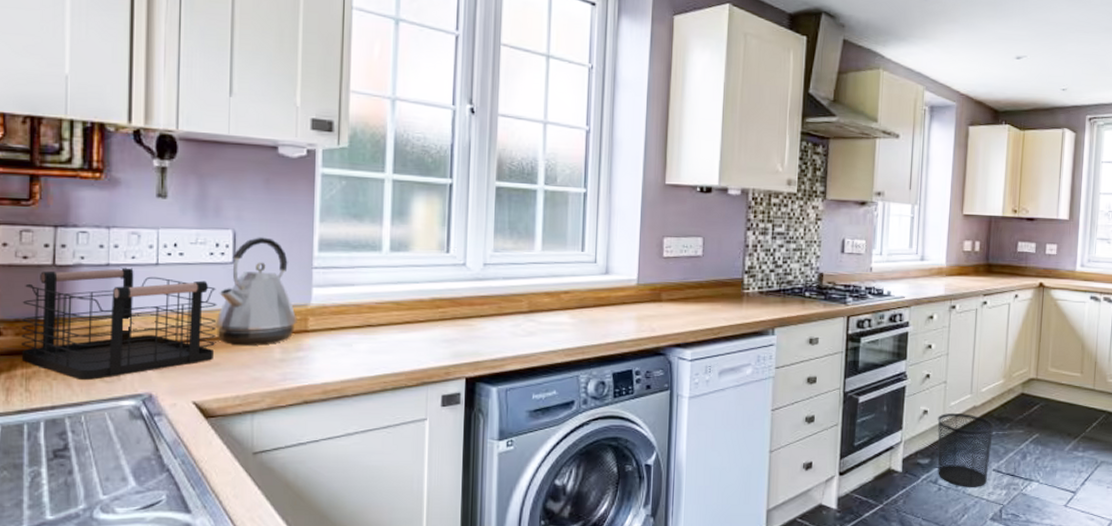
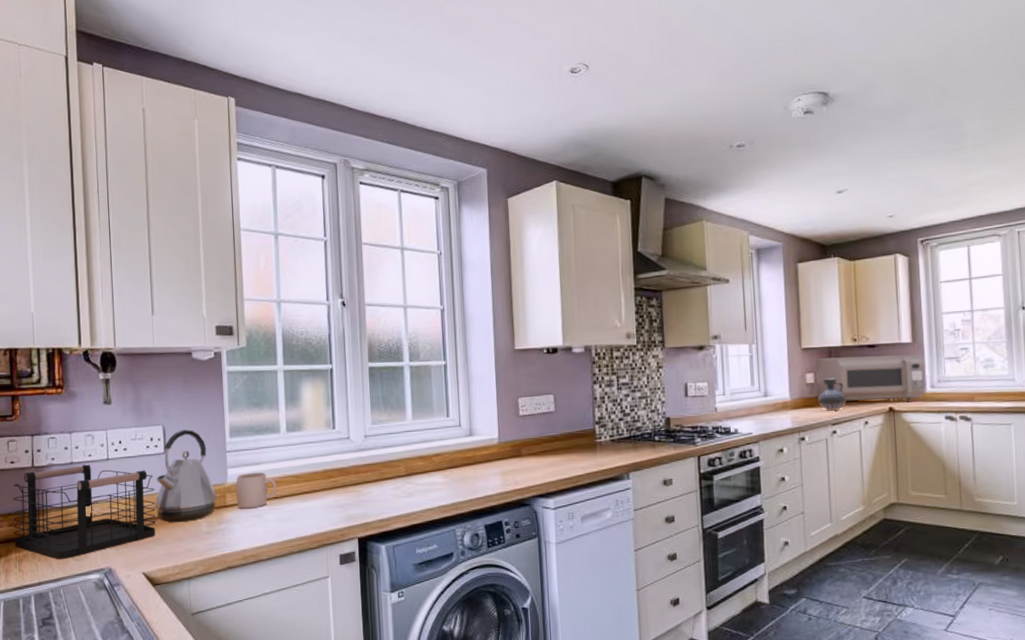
mug: none [320,294,372,336] -> present [235,472,277,509]
waste bin: present [937,413,994,487] -> none [799,542,859,616]
microwave: none [973,226,1077,279] -> present [815,354,926,402]
ceramic jug: none [973,247,1000,281] -> present [818,378,847,411]

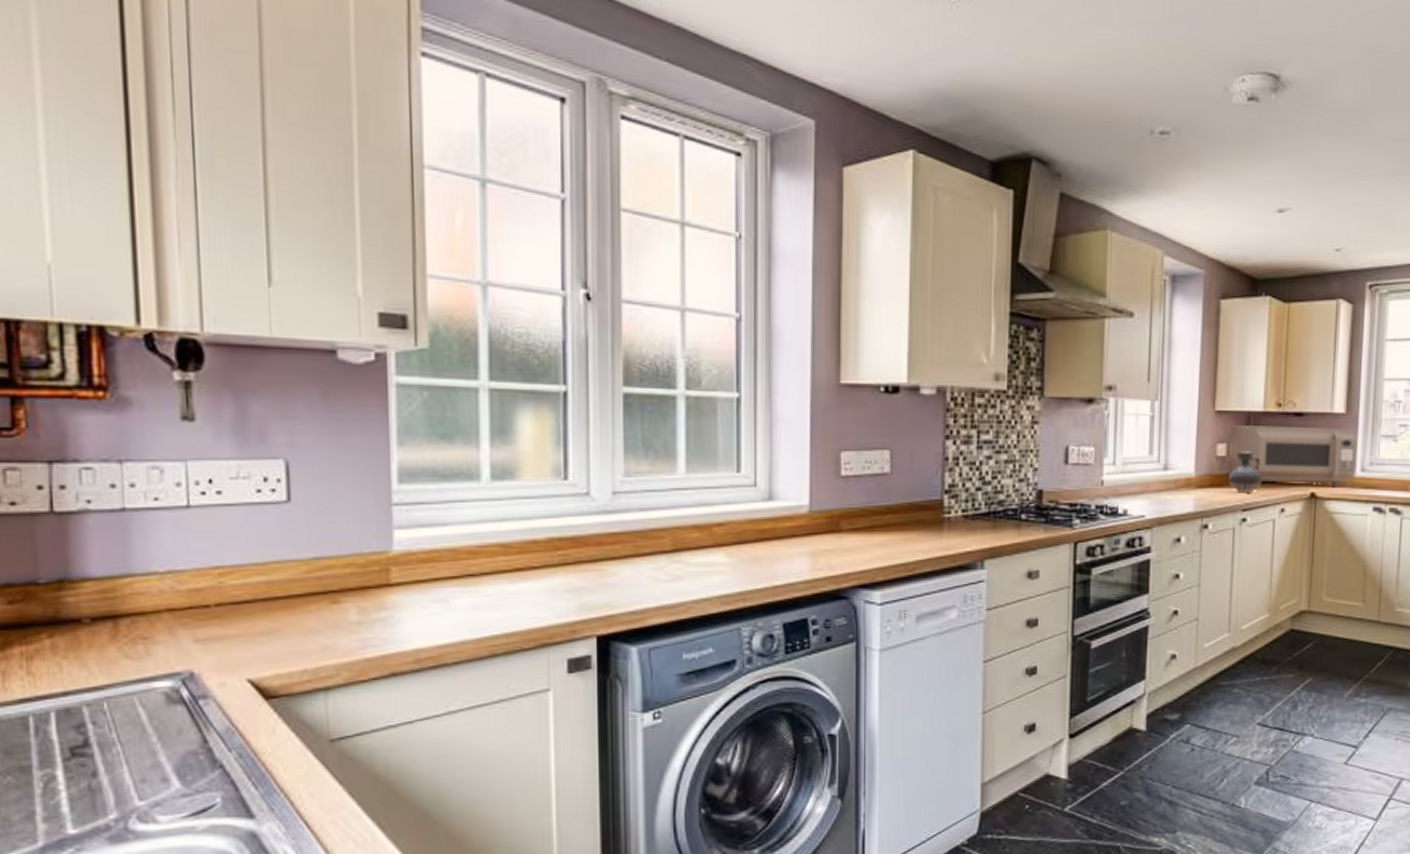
dish rack: present [12,464,156,560] -> none [13,512,271,659]
kettle: present [154,429,218,522] -> none [268,467,377,606]
mug: present [235,472,277,509] -> none [406,536,473,590]

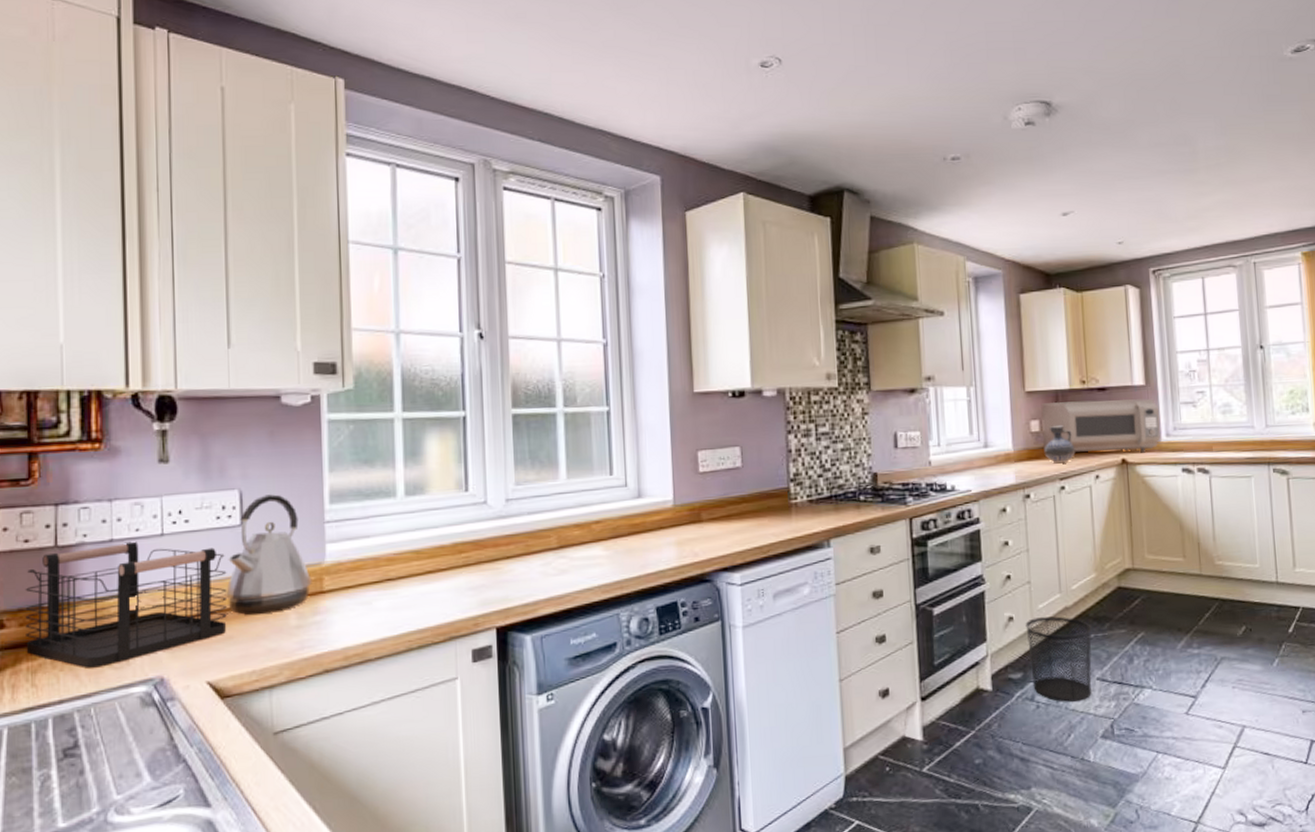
dish rack: none [13,512,271,659] -> present [25,541,227,670]
kettle: none [268,467,377,606] -> present [225,494,312,615]
waste bin: none [1188,657,1258,746] -> present [1025,616,1092,702]

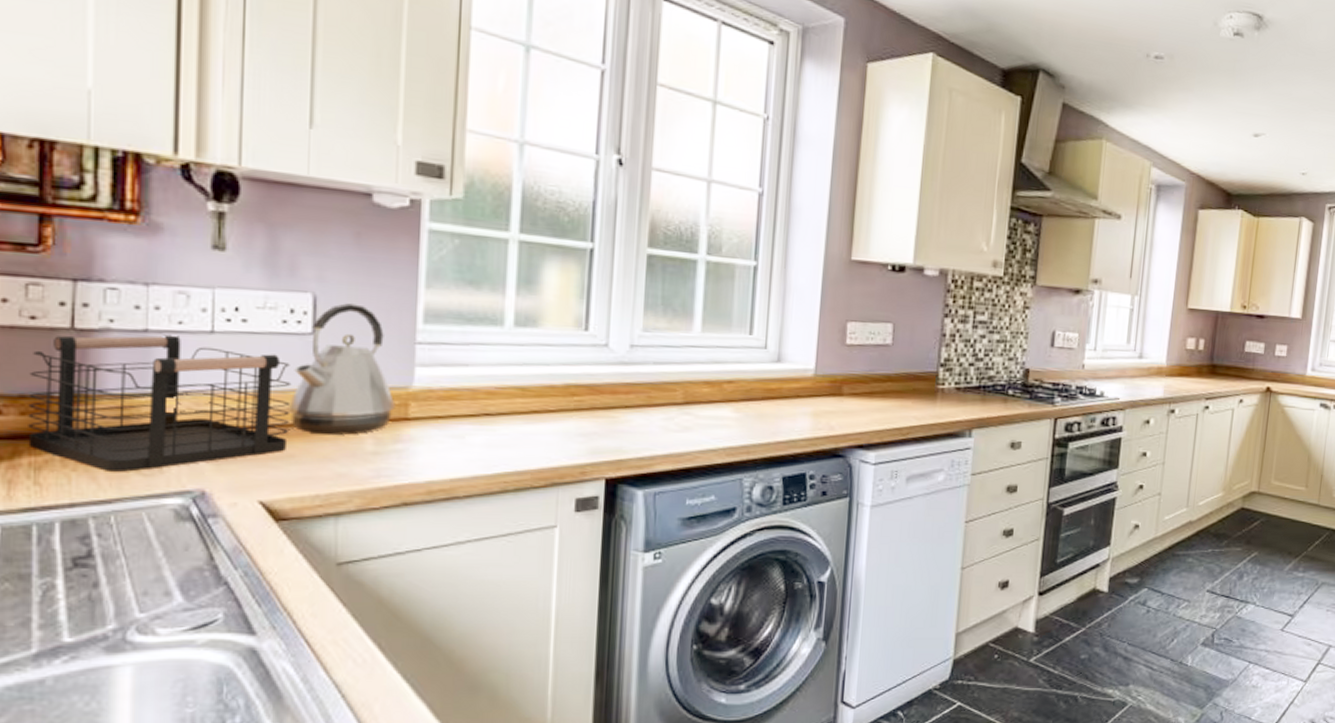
waste bin: present [1025,616,1092,702] -> none [1147,528,1211,610]
microwave: present [1041,399,1161,453] -> none [1195,322,1309,384]
ceramic jug: present [1044,425,1076,464] -> none [1195,346,1225,384]

